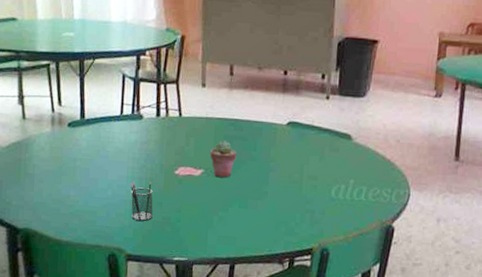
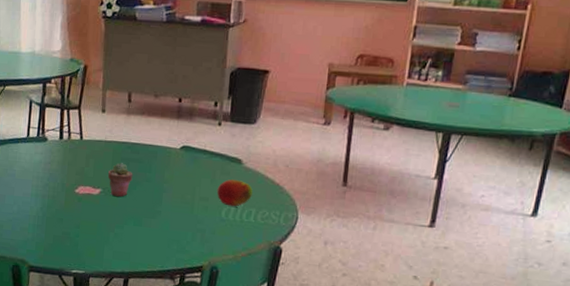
pencil holder: present [130,181,154,221] -> none [33,198,55,235]
fruit: none [326,155,363,185] -> present [216,179,253,207]

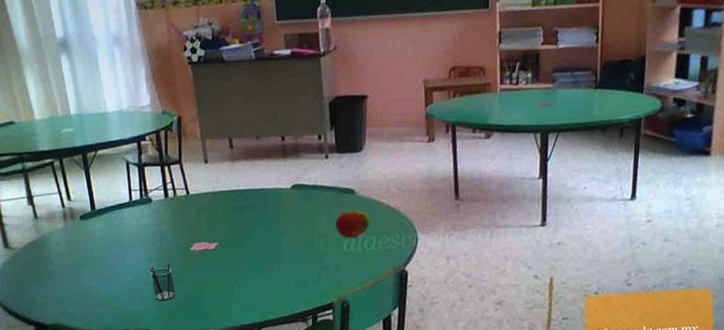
pencil holder: none [33,198,55,235] -> present [149,261,176,301]
potted succulent: present [107,163,133,197] -> none [221,212,248,247]

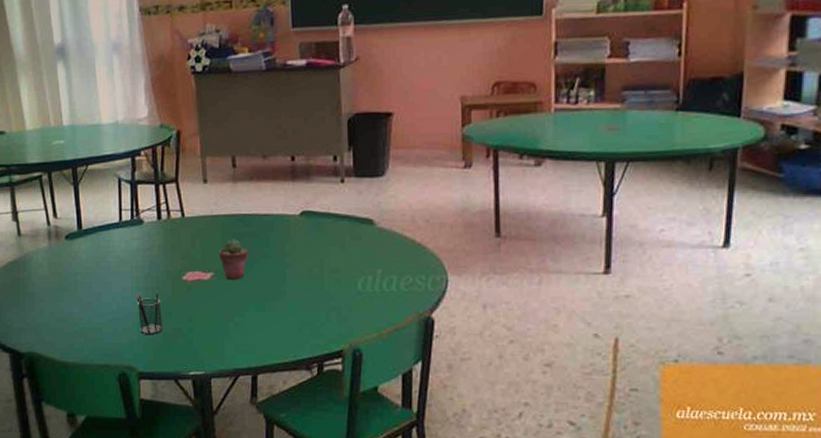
potted succulent: none [221,212,248,247] -> present [218,239,248,279]
fruit: present [334,210,370,238] -> none [348,243,391,276]

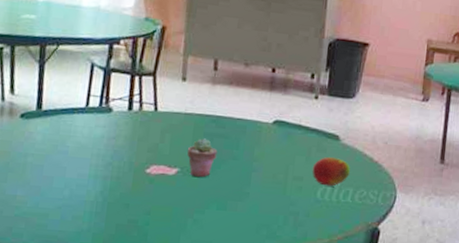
pencil holder: present [135,290,164,334] -> none [91,180,119,225]
fruit: none [348,243,391,276] -> present [312,156,350,187]

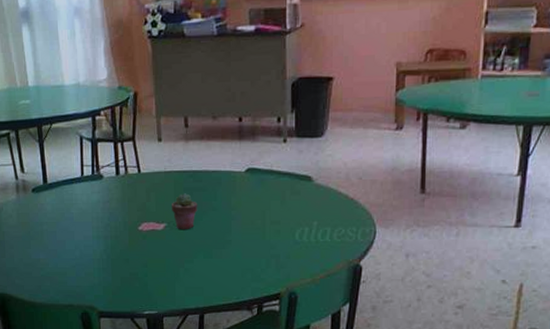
fruit: present [312,156,350,187] -> none [288,198,326,227]

